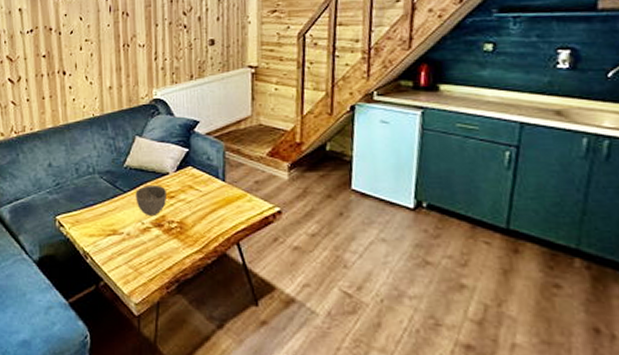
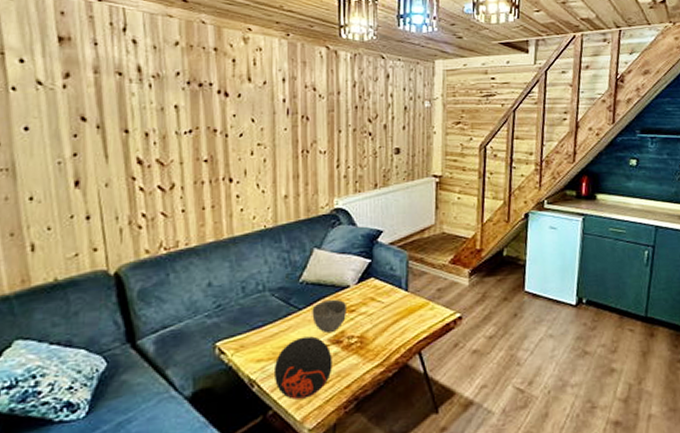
decorative ball: none [103,218,155,275] -> present [273,336,332,399]

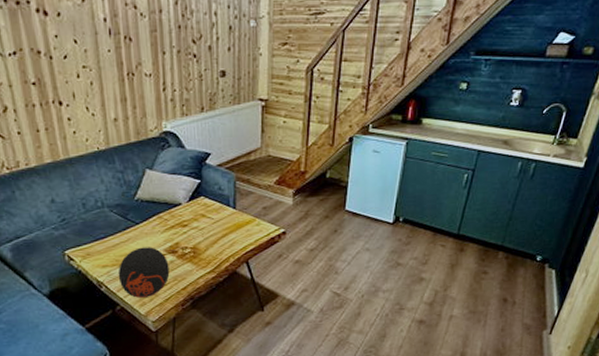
bowl: present [312,299,348,334] -> none [148,215,180,245]

